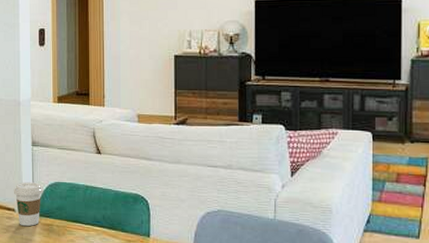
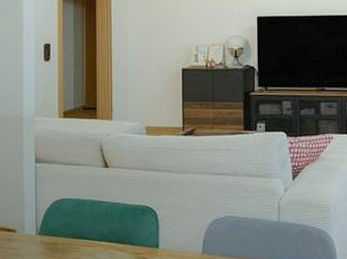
coffee cup: present [13,182,43,227] -> none [14,200,47,247]

